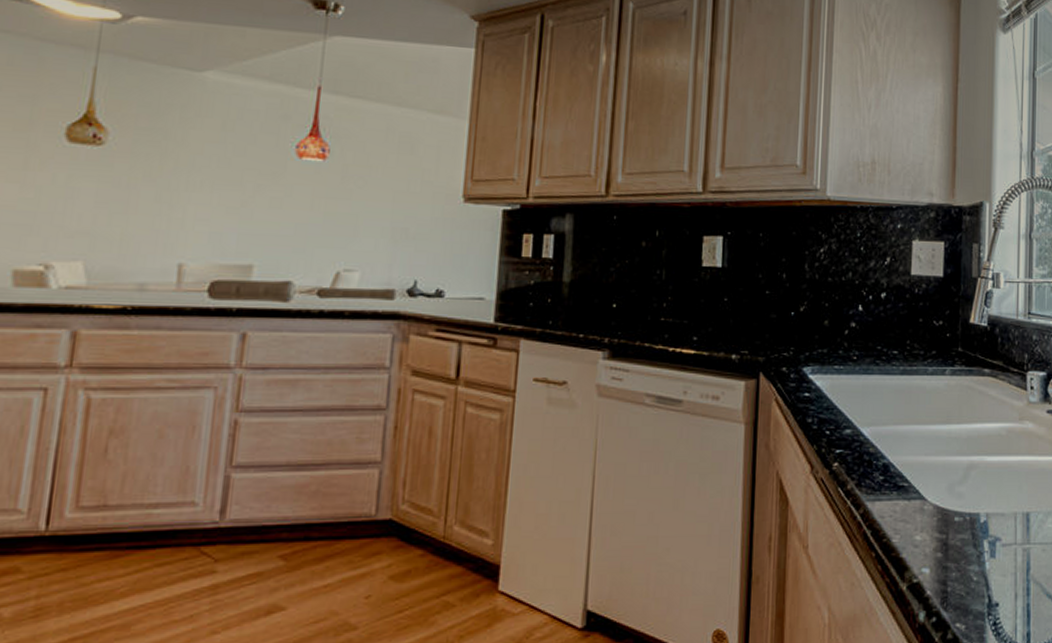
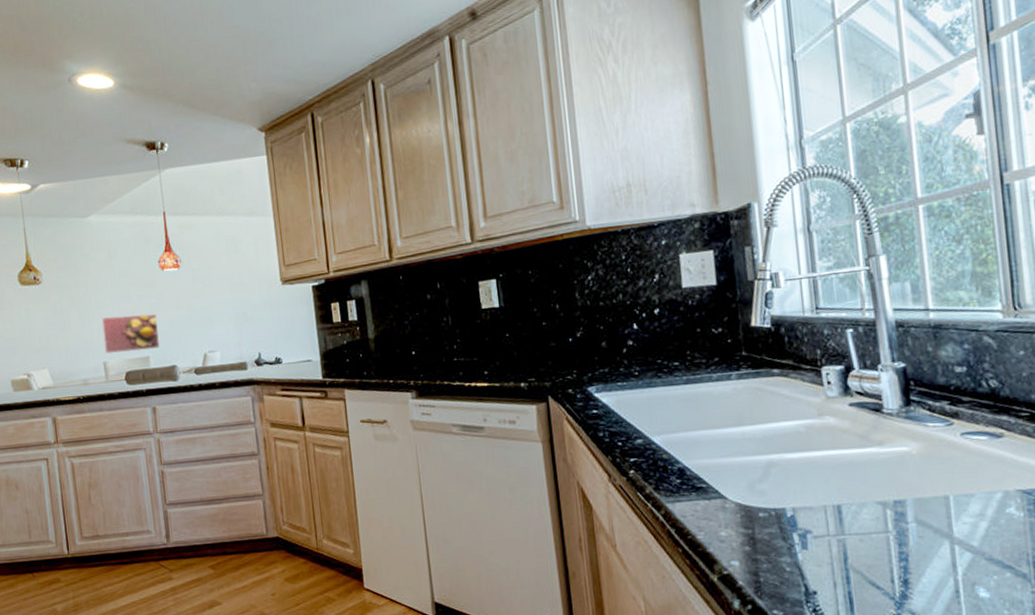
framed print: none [183,204,277,257] -> present [101,313,160,354]

